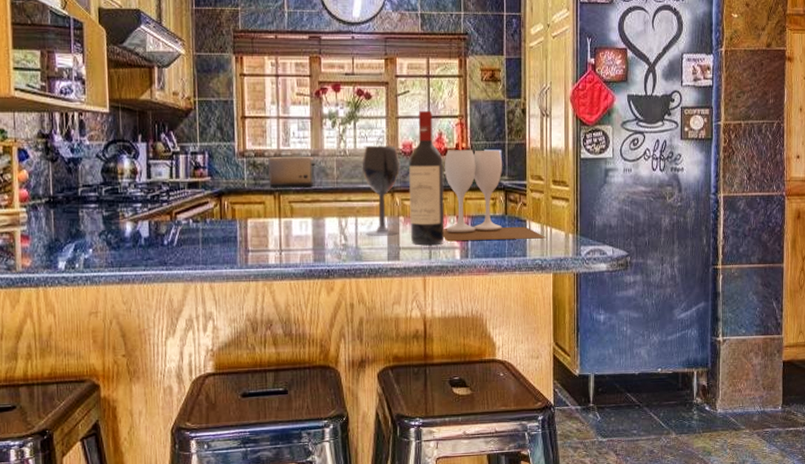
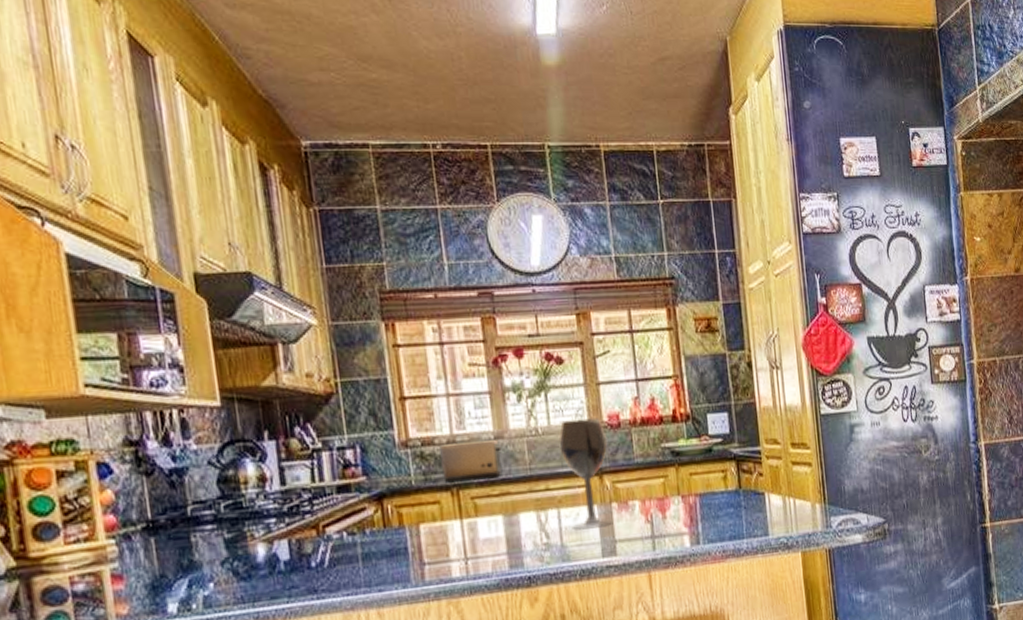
wine bottle: present [409,110,445,246] -> none [617,372,670,536]
wineglass: present [443,149,546,241] -> none [660,412,790,526]

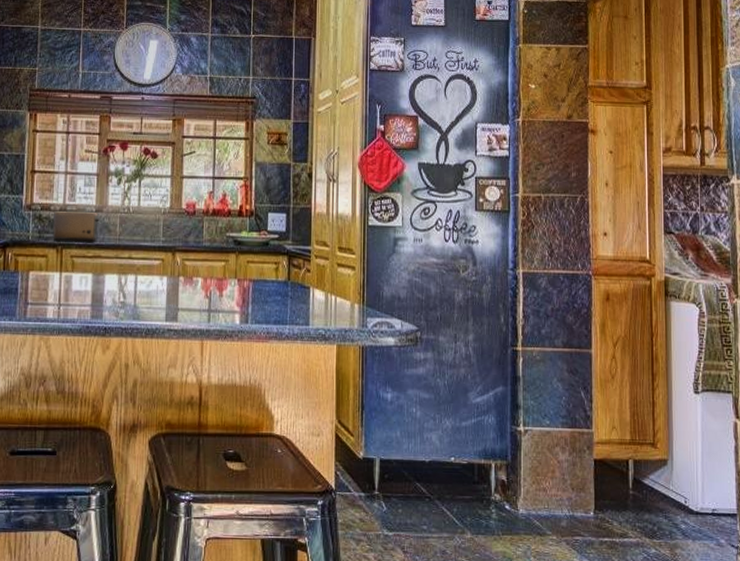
wine glass: present [559,417,614,531] -> none [144,204,182,296]

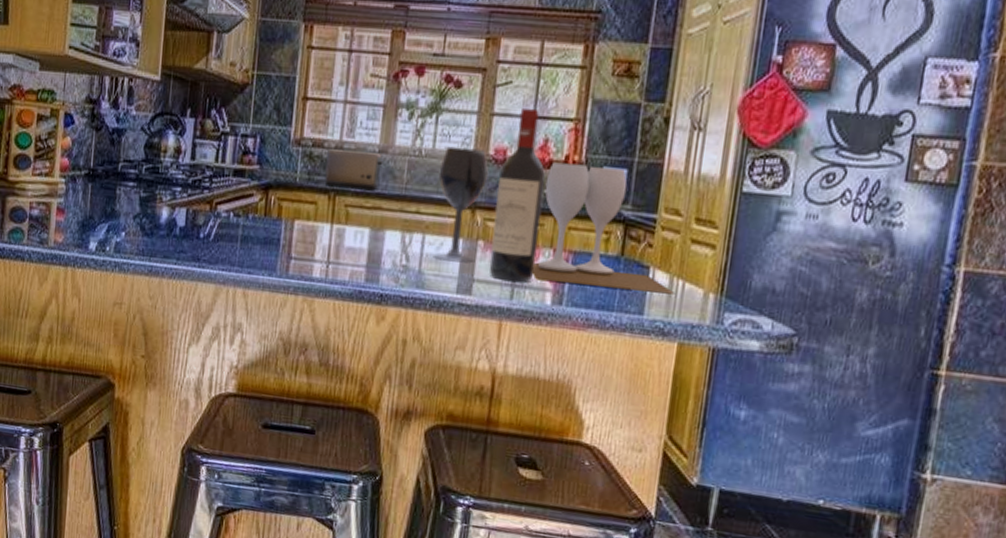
wine glass: none [144,204,182,296] -> present [432,146,488,264]
wine bottle: none [189,171,227,308] -> present [489,108,546,283]
wineglass: none [223,211,331,307] -> present [533,162,676,295]

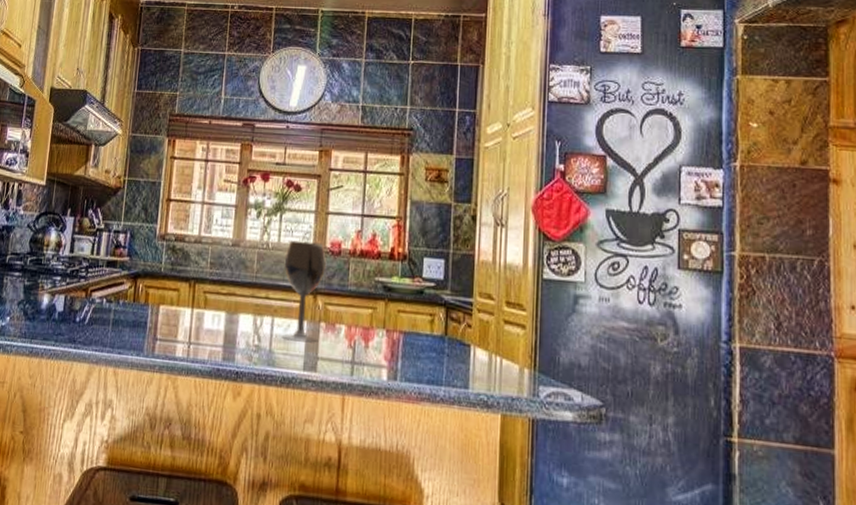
toaster: present [324,149,383,191] -> none [186,243,236,279]
wine bottle: present [489,108,546,283] -> none [331,208,376,361]
wineglass: present [533,162,676,295] -> none [369,253,495,370]

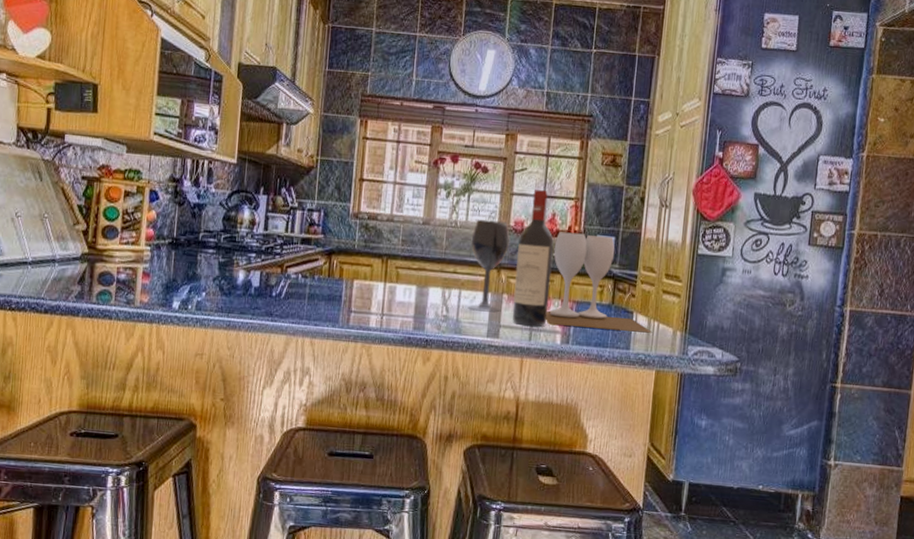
wine bottle: none [331,208,376,361] -> present [512,189,554,327]
wineglass: none [369,253,495,370] -> present [546,231,653,333]

